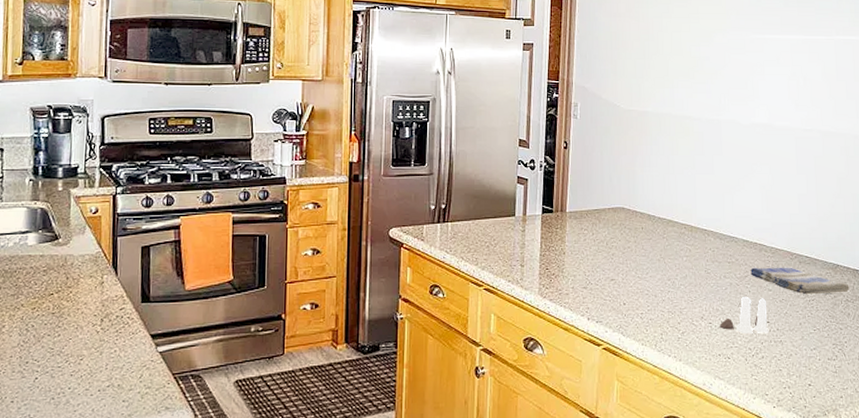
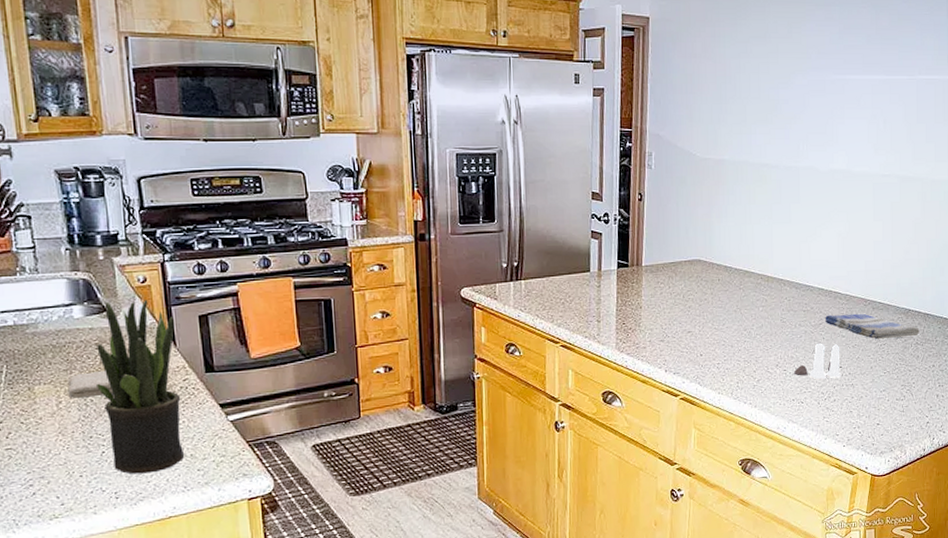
washcloth: none [12,296,55,323] -> present [67,370,114,398]
potted plant: none [39,230,118,402] -> present [97,300,185,475]

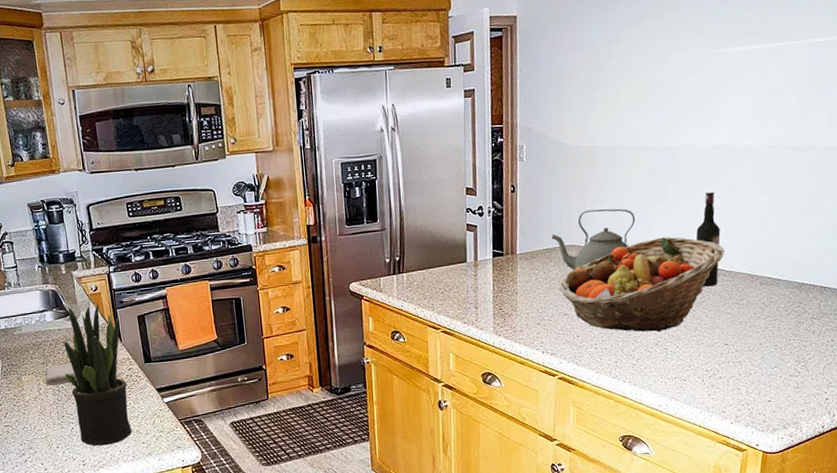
kettle: none [678,224,760,286] -> present [551,208,636,270]
fruit basket: none [684,257,841,353] -> present [559,237,725,333]
salt and pepper shaker set: present [794,344,841,379] -> none [675,322,726,357]
wine bottle: none [816,214,838,309] -> present [696,191,721,287]
dish towel: present [825,313,920,340] -> none [708,289,816,316]

